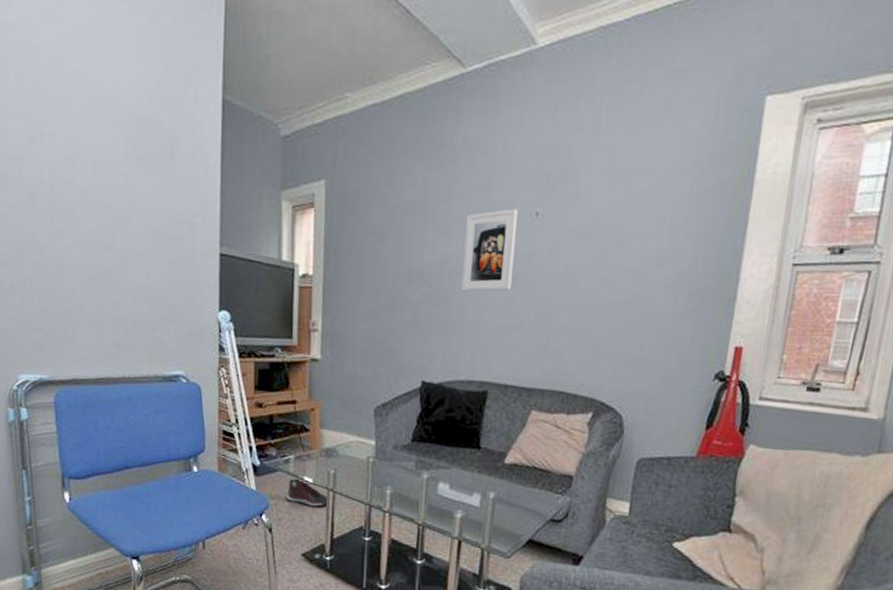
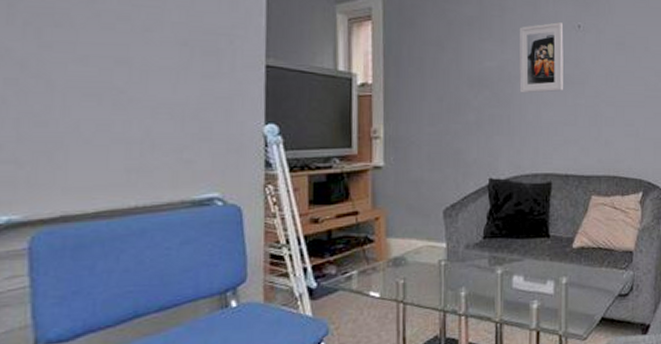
sneaker: present [286,478,330,507] -> none [350,295,400,324]

